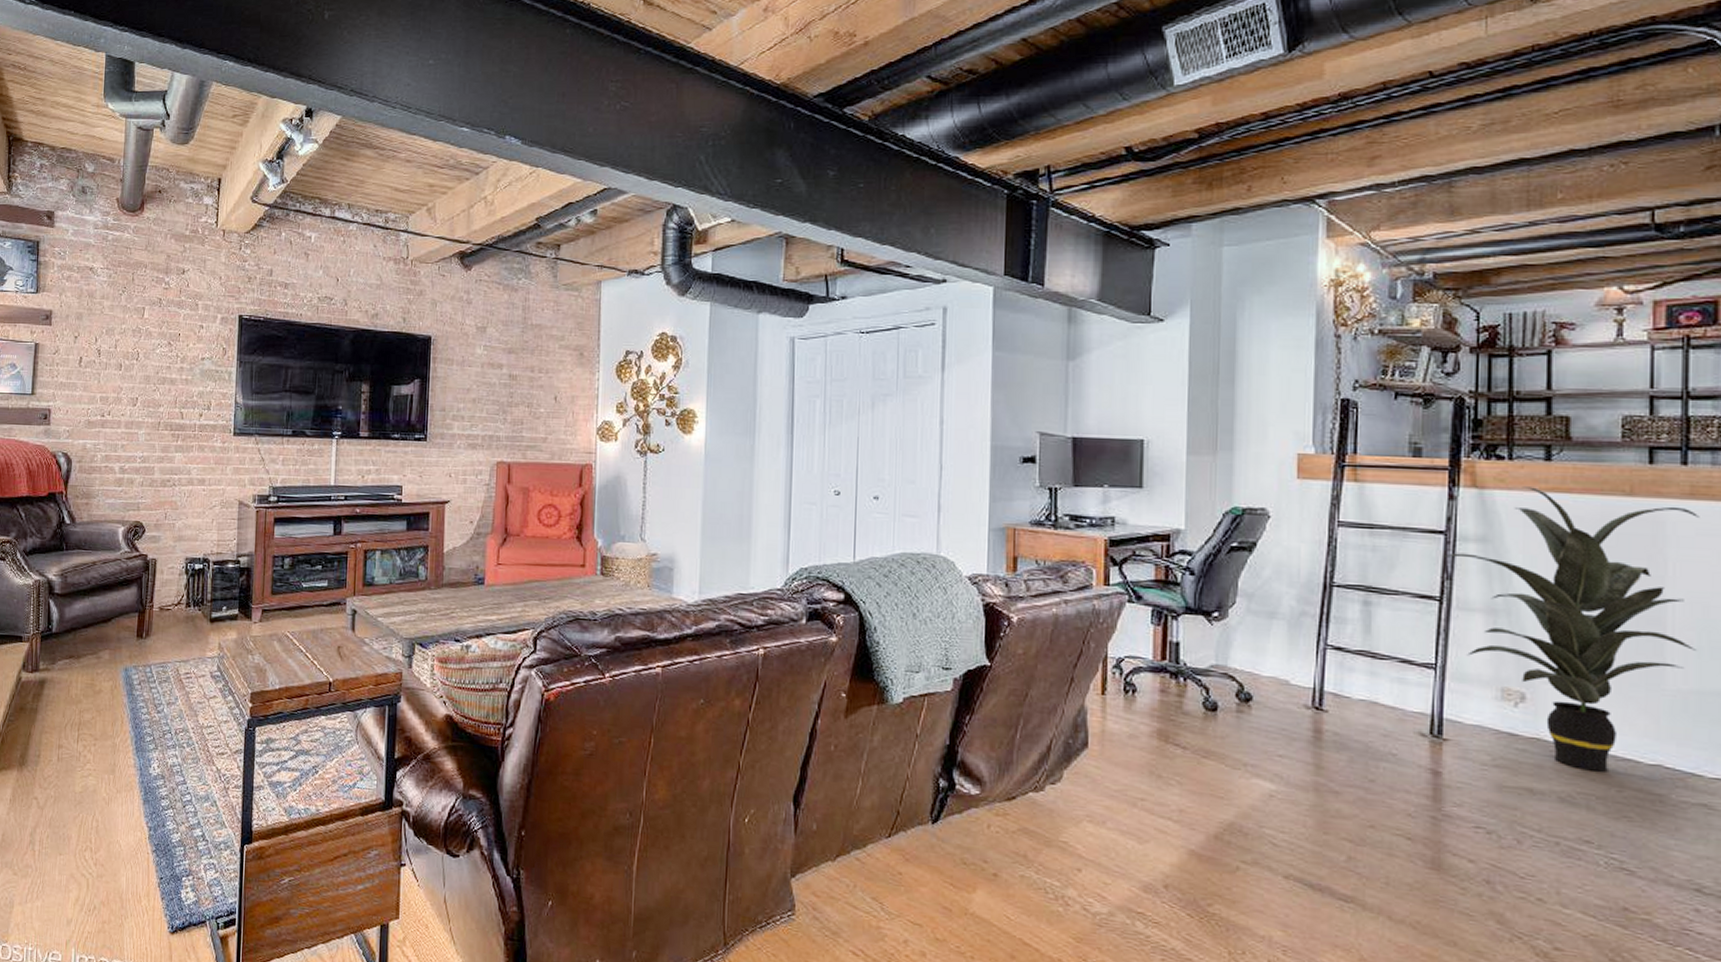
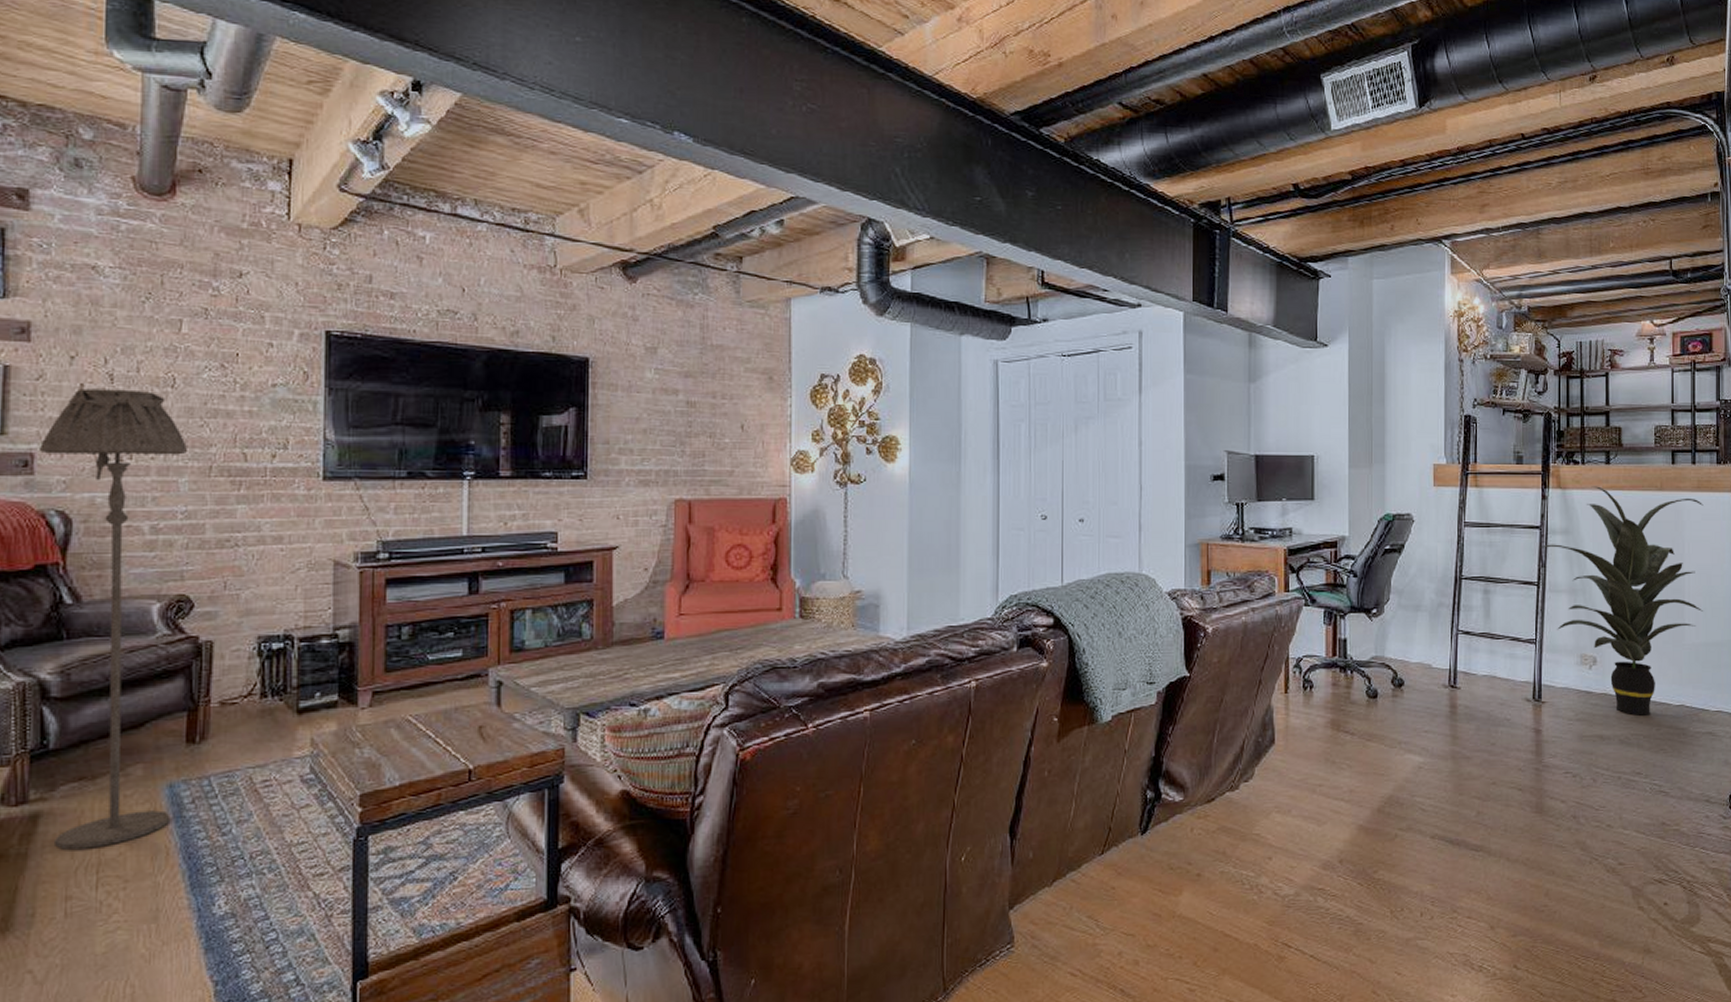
floor lamp: none [53,361,145,711] -> present [40,388,187,850]

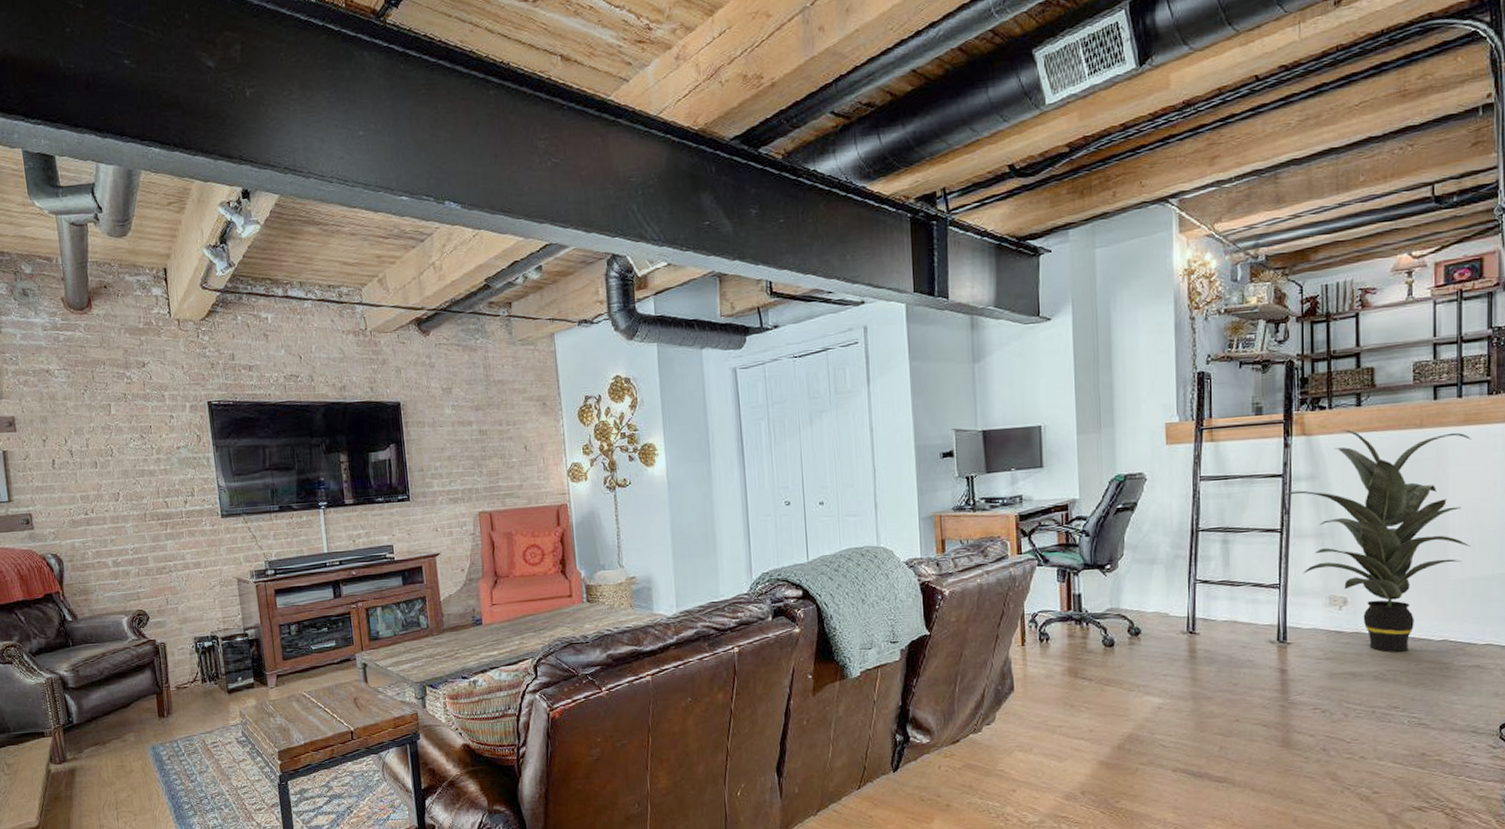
floor lamp: present [40,388,187,850] -> none [34,460,156,793]

